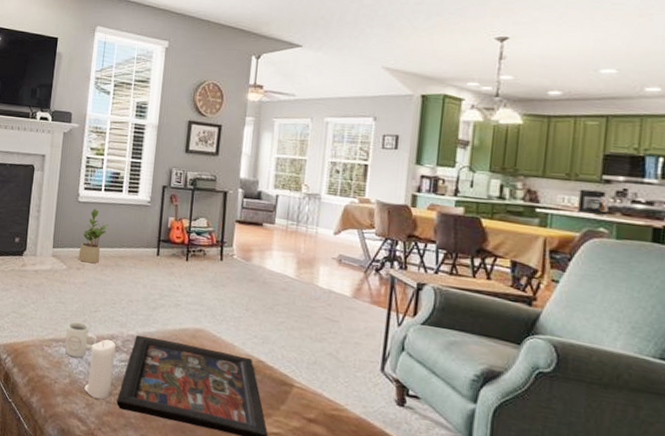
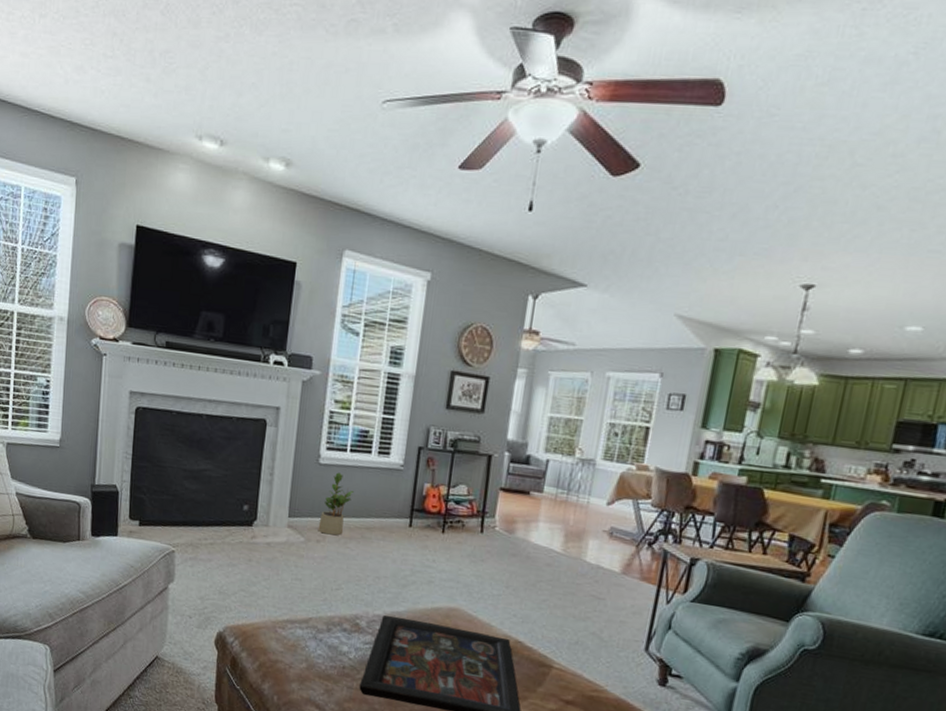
mug: present [65,321,97,358] -> none [301,600,339,640]
candle: present [84,339,116,400] -> none [323,620,360,685]
coffee maker: present [577,189,608,215] -> none [862,458,894,487]

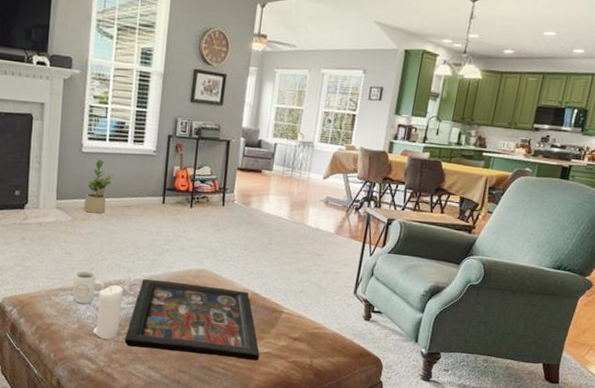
mug: none [301,600,339,640] -> present [72,270,105,304]
candle: none [323,620,360,685] -> present [93,284,123,340]

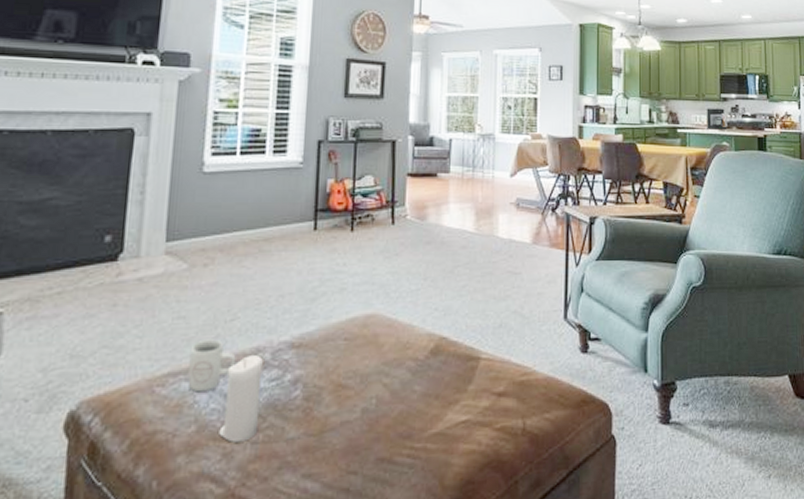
potted plant: present [83,159,114,214] -> none [205,180,247,255]
decorative tray: present [124,278,260,361] -> none [266,336,457,448]
coffee maker: none [512,136,535,157] -> present [707,108,727,130]

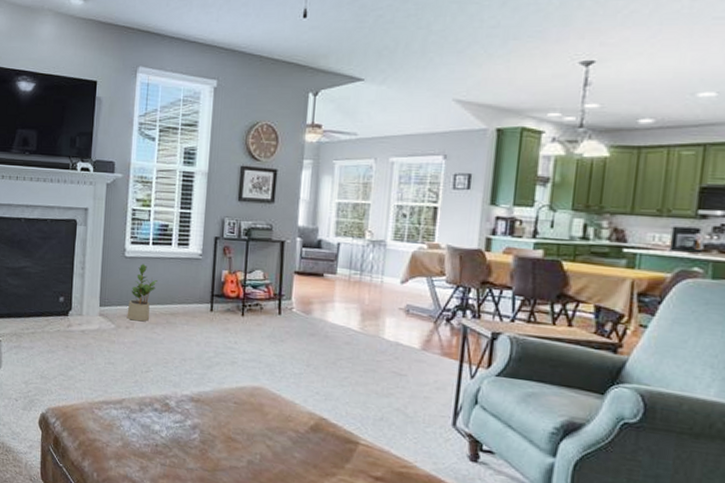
mug: present [188,339,236,393] -> none [116,382,150,420]
potted plant: none [205,180,247,255] -> present [127,264,158,322]
candle: present [219,354,263,443] -> none [138,400,170,462]

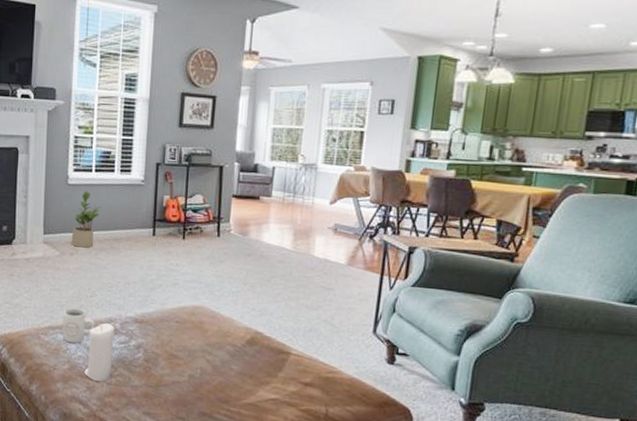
mug: none [116,382,150,420] -> present [62,307,95,343]
candle: none [138,400,170,462] -> present [84,323,114,382]
coffee maker: present [669,226,703,254] -> none [560,146,588,171]

